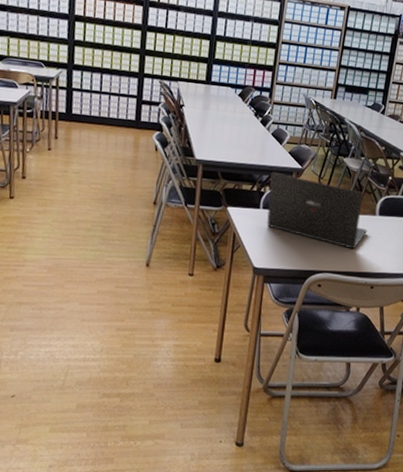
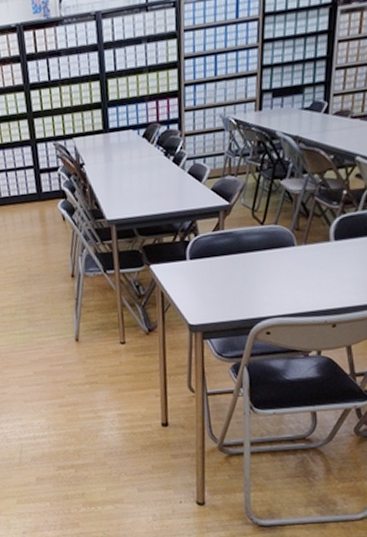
laptop: present [266,171,368,249] -> none [193,215,322,286]

